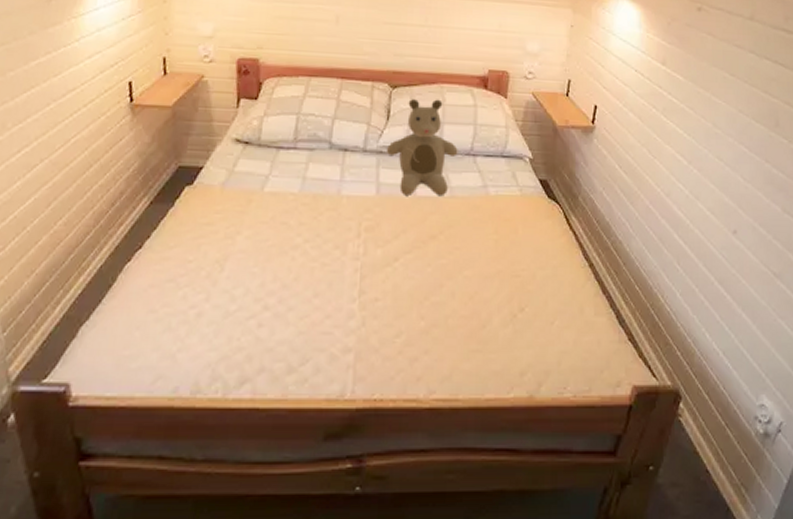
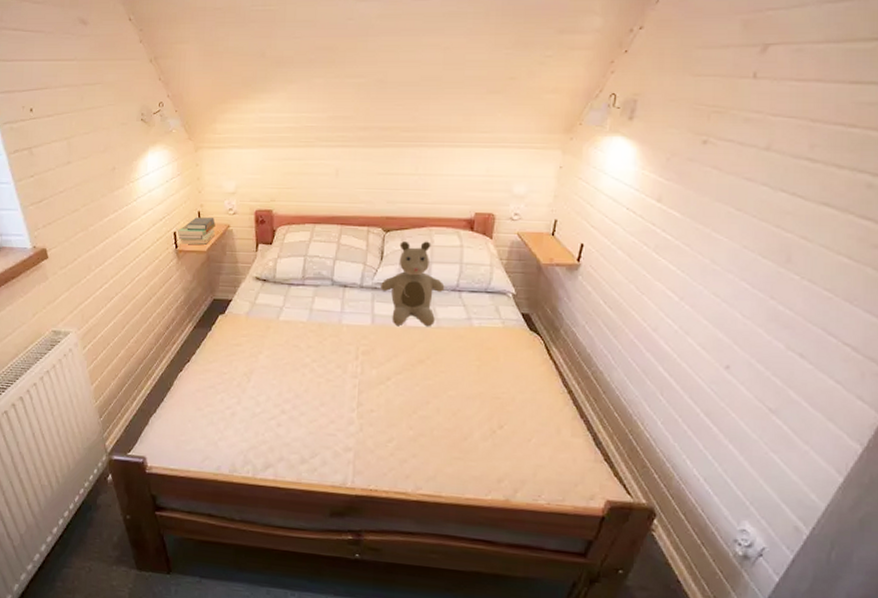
books: none [134,64,186,99] -> present [177,217,216,245]

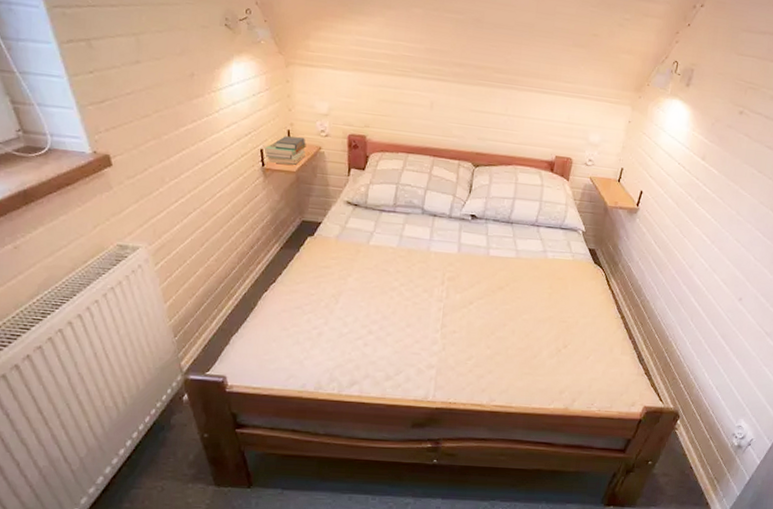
teddy bear: present [379,241,445,327] -> none [467,177,525,257]

